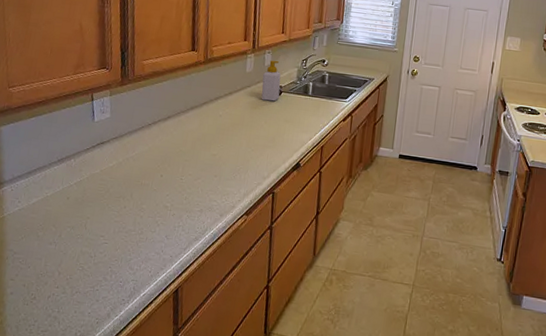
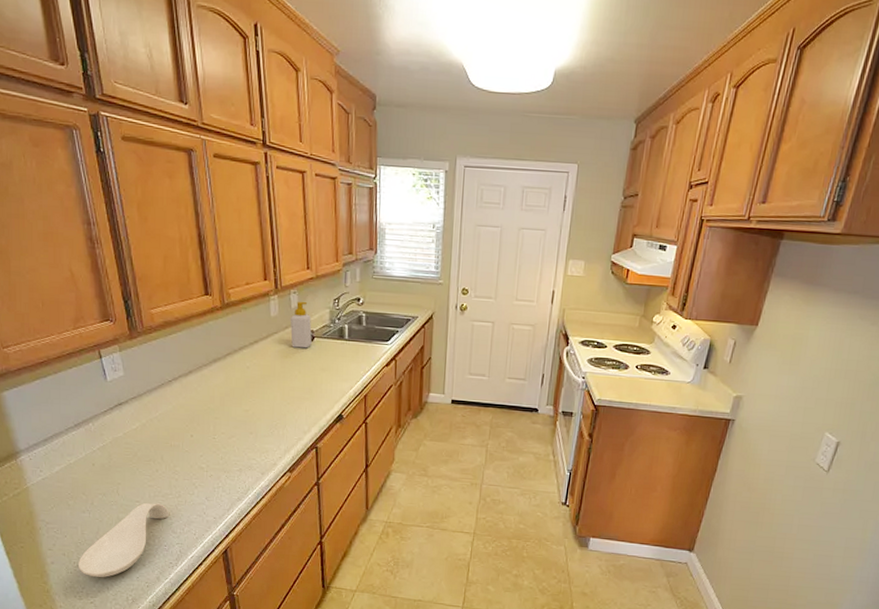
spoon rest: none [35,237,130,312] -> present [79,502,169,578]

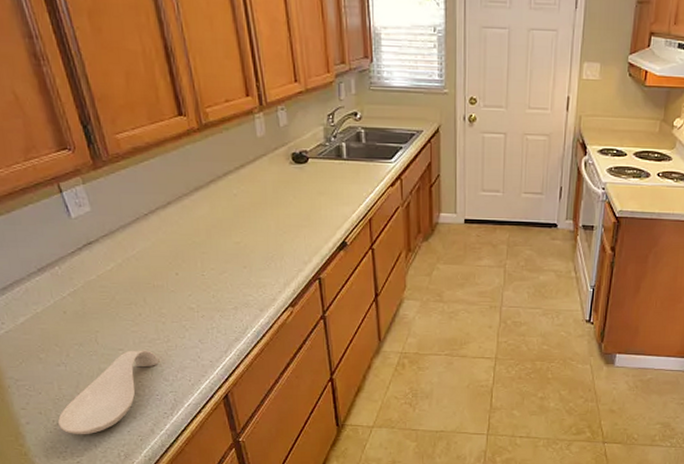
soap bottle: present [290,301,312,349] -> none [280,118,306,171]

